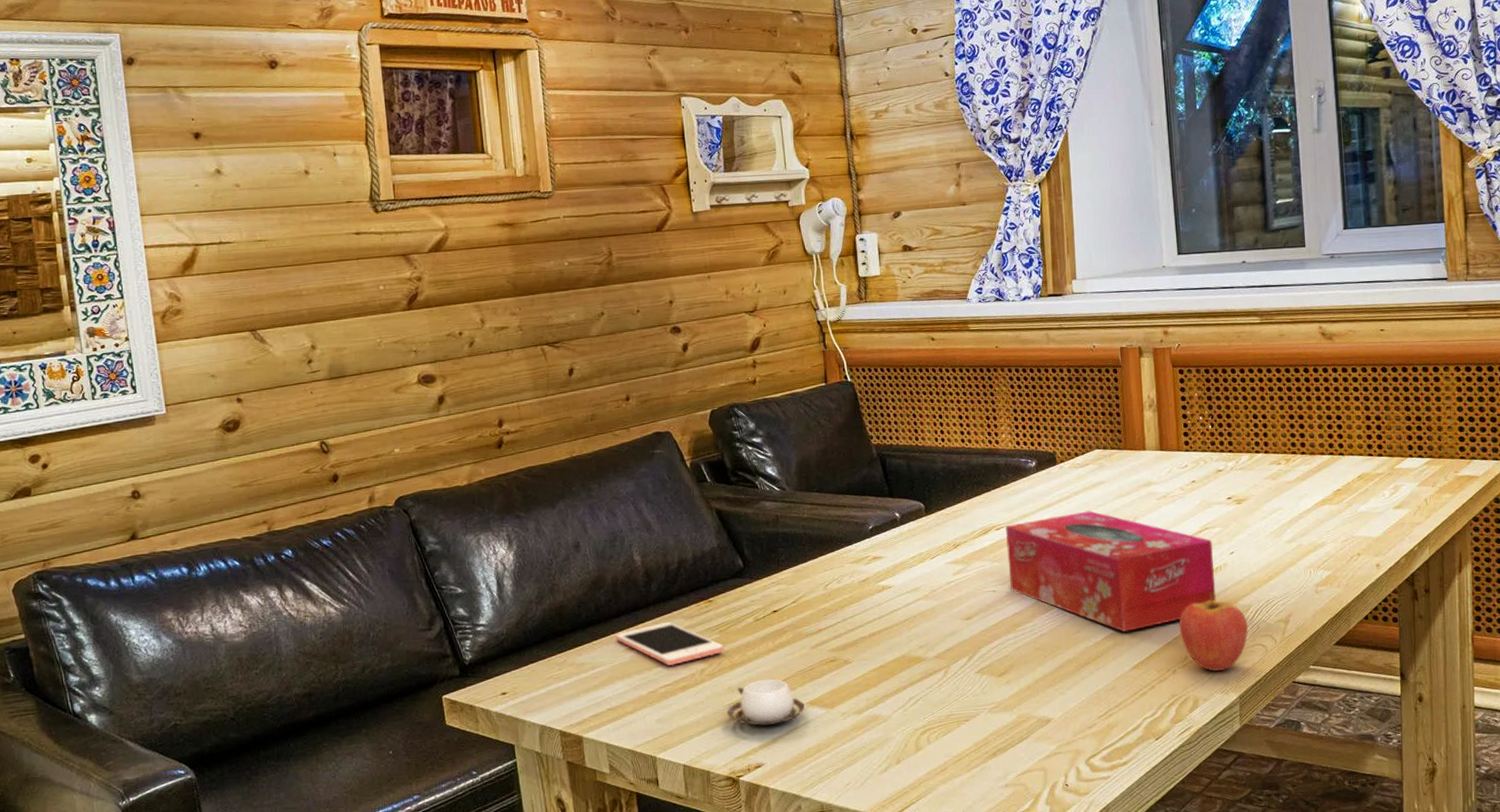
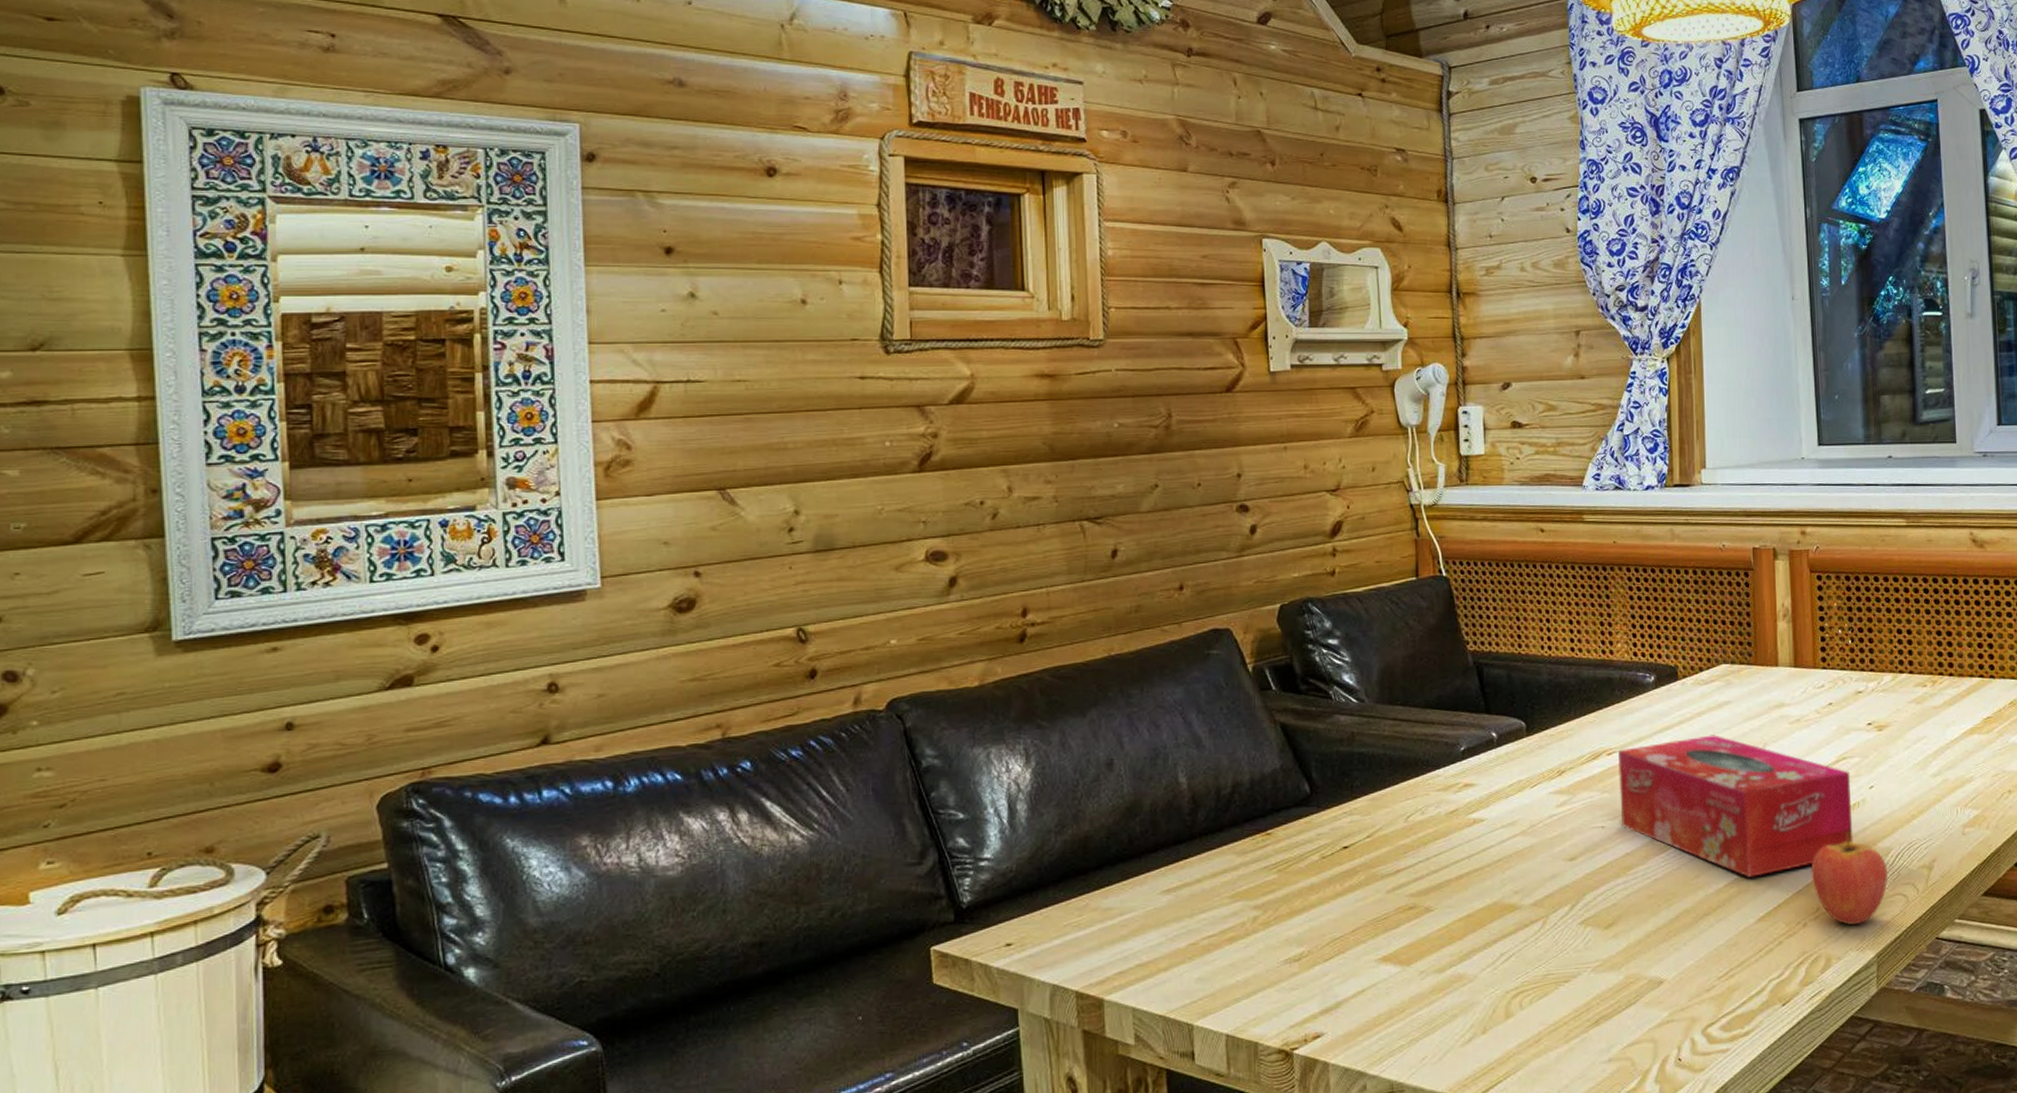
cell phone: present [616,622,724,666] -> none [1152,858,1282,913]
cup: present [727,679,805,726] -> none [1282,929,1376,987]

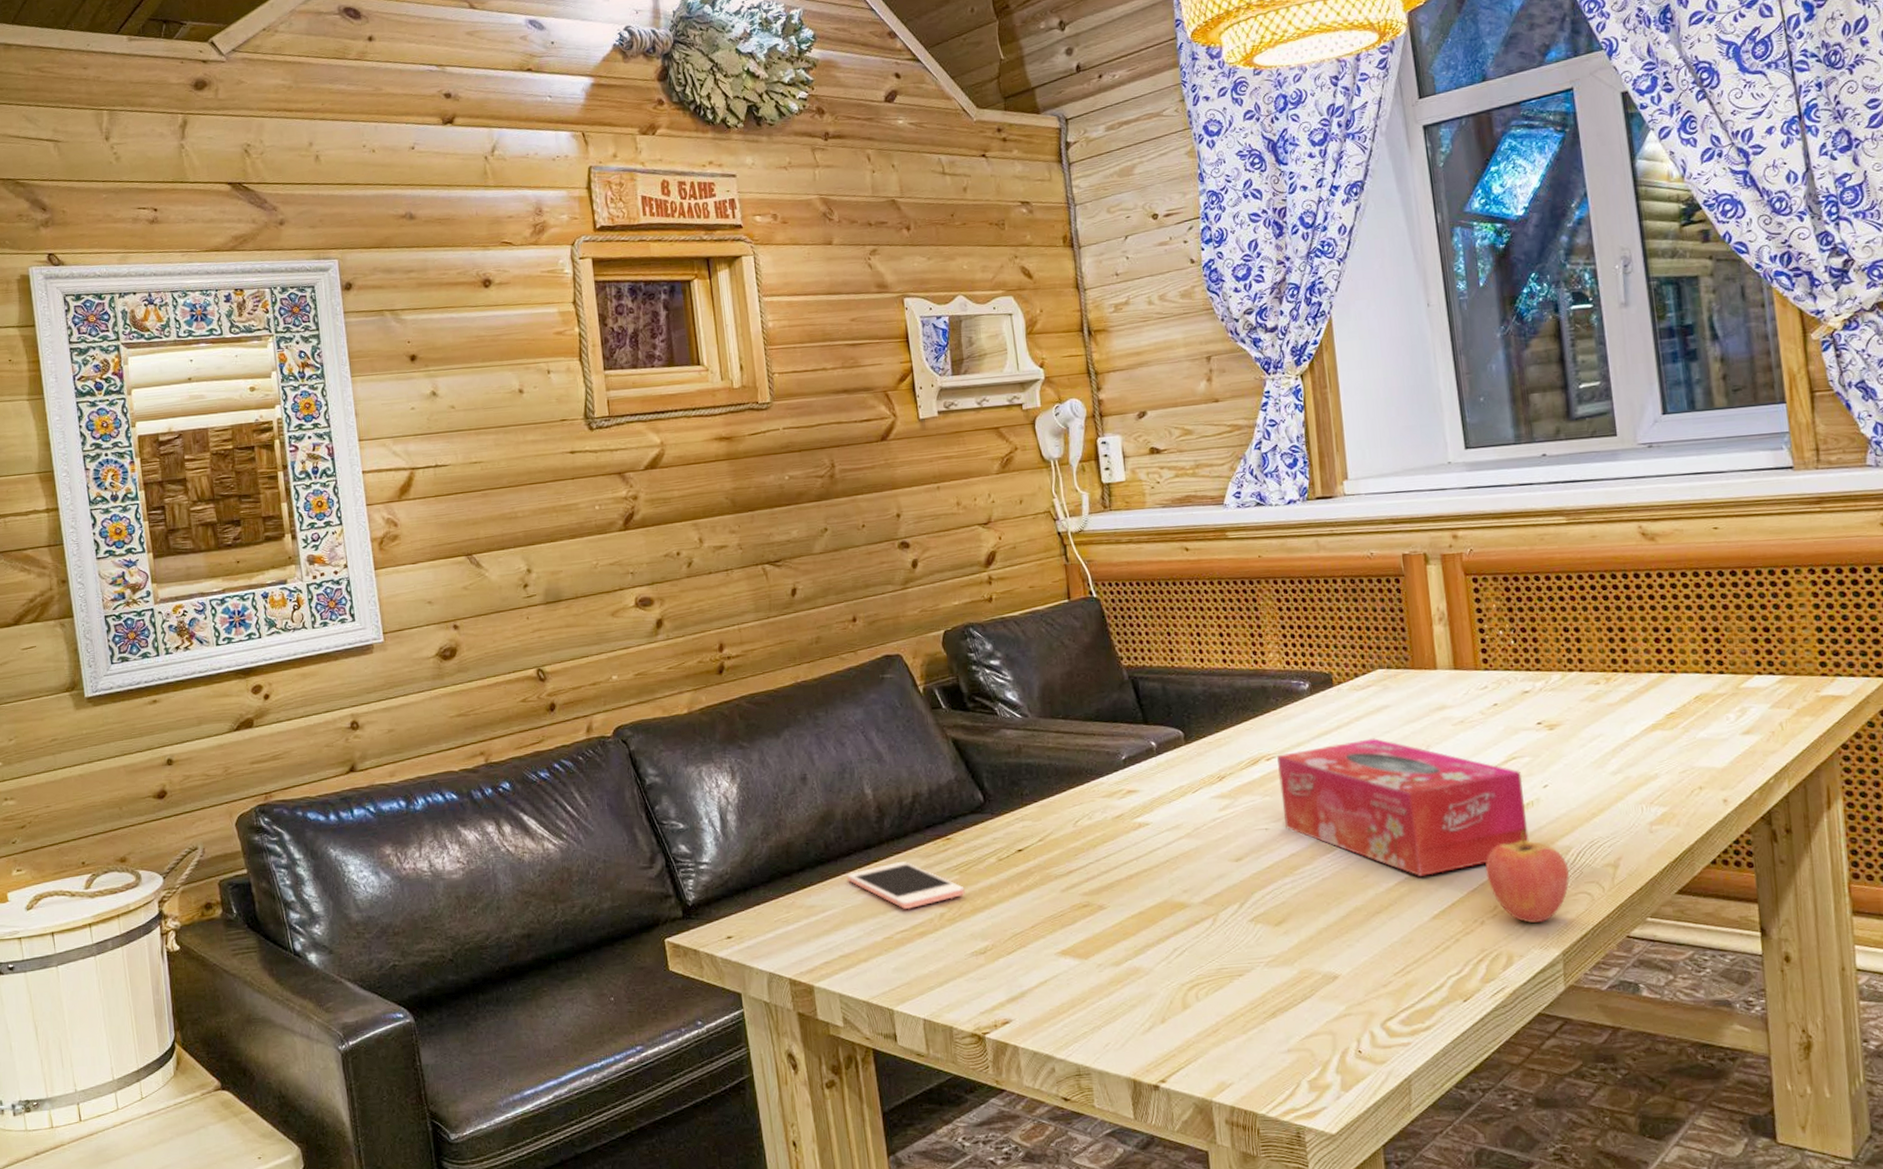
cell phone: none [1152,858,1282,913] -> present [847,861,965,910]

